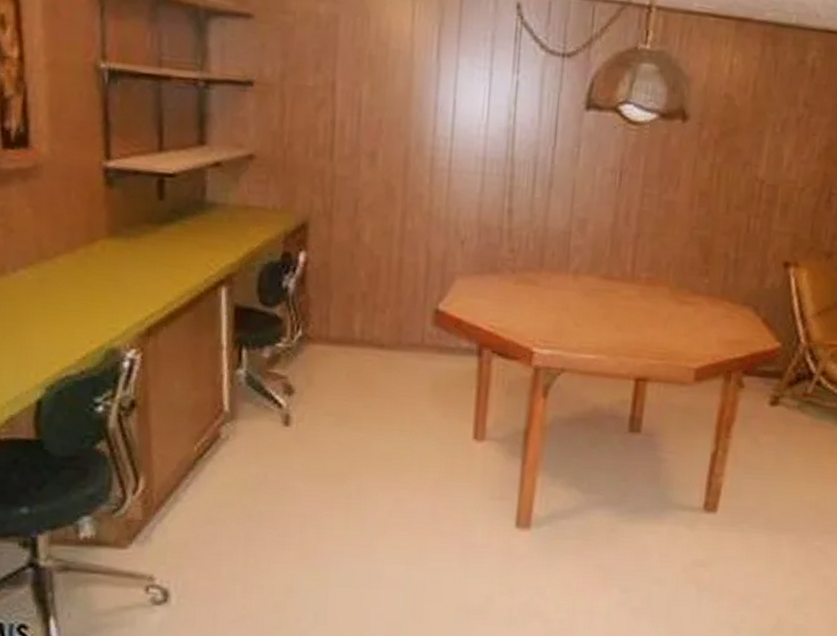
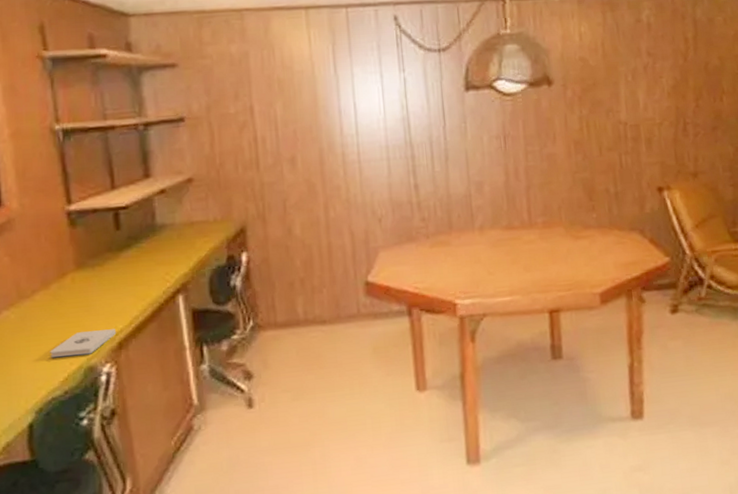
notepad: none [68,308,147,335] -> present [50,329,117,358]

